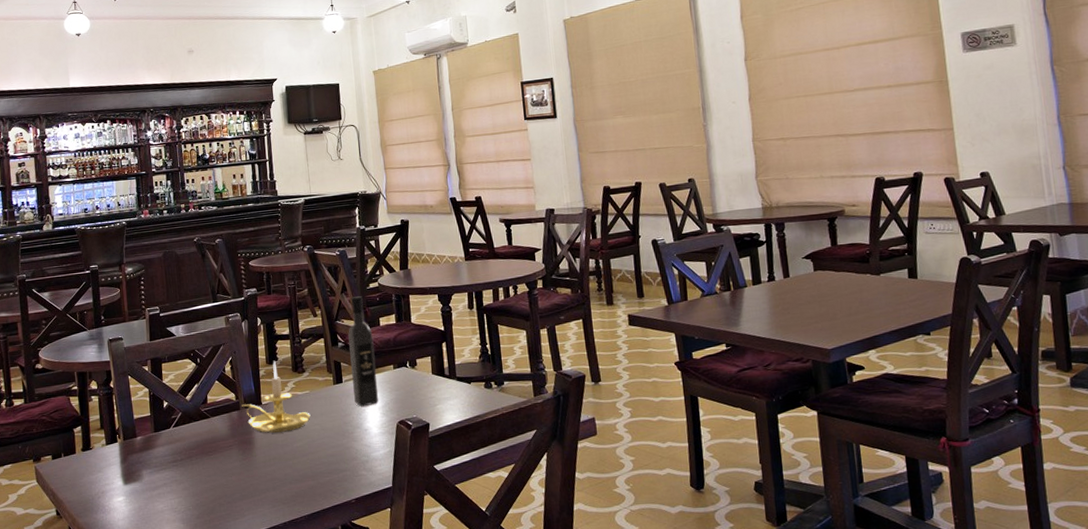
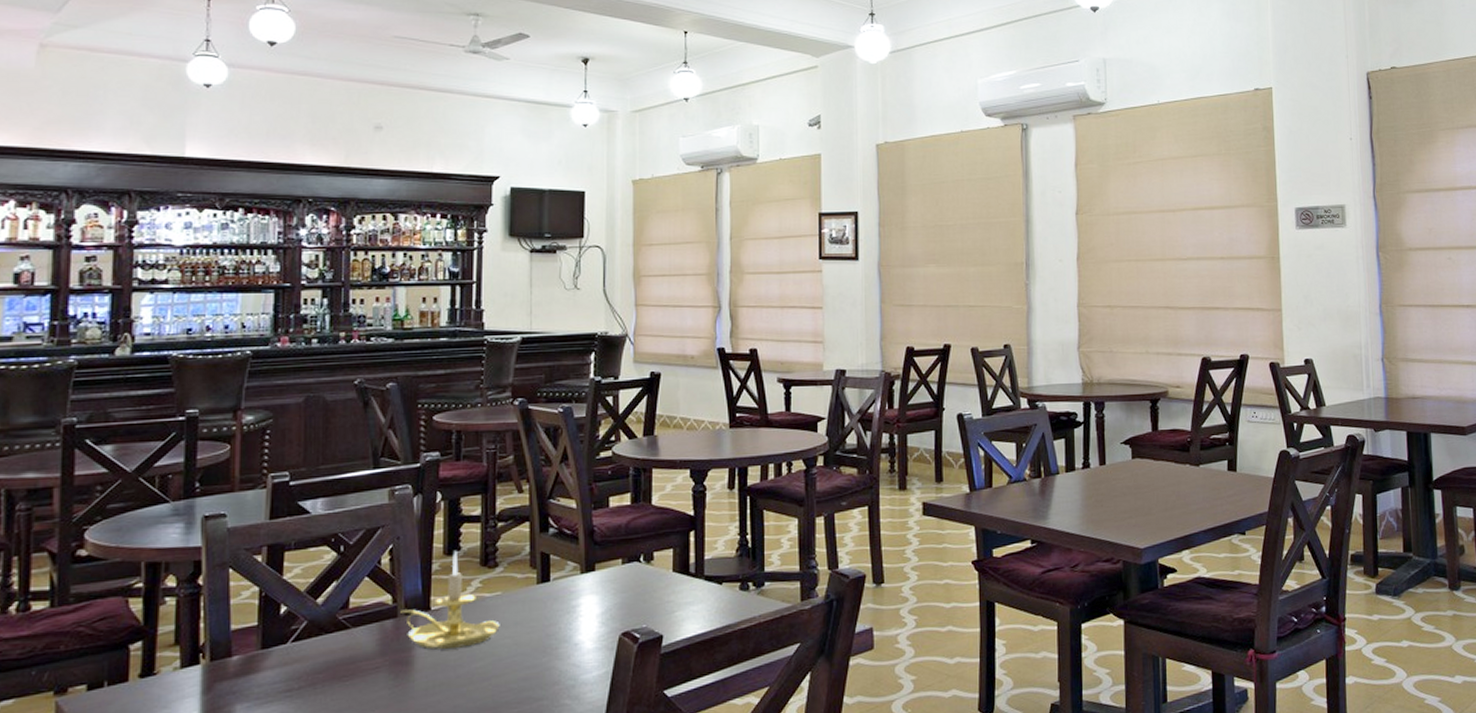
wine bottle: present [348,296,379,407] -> none [564,468,598,614]

